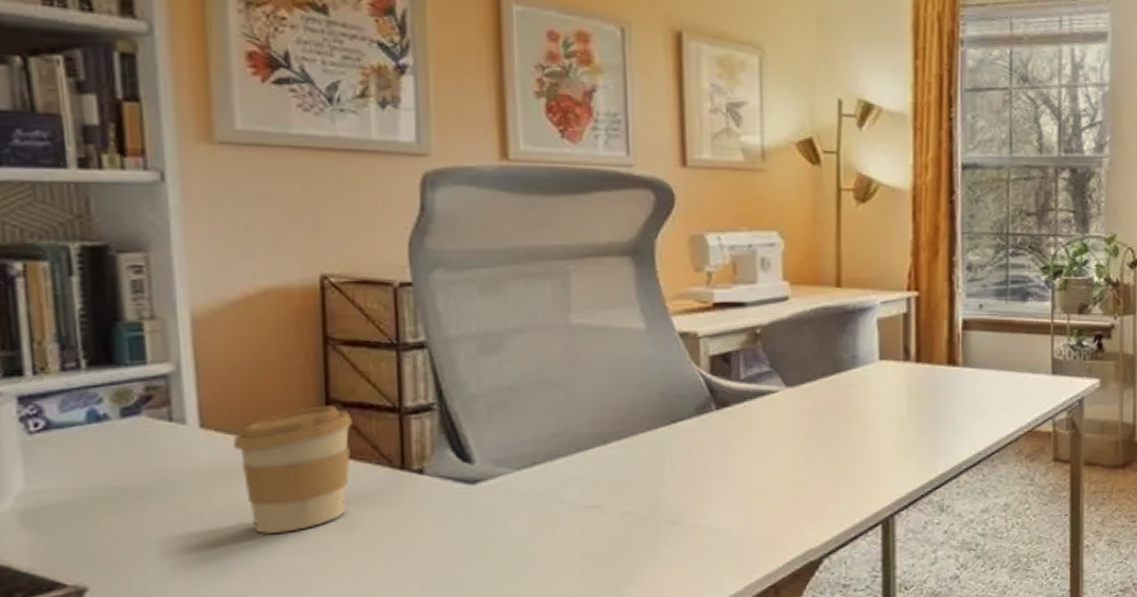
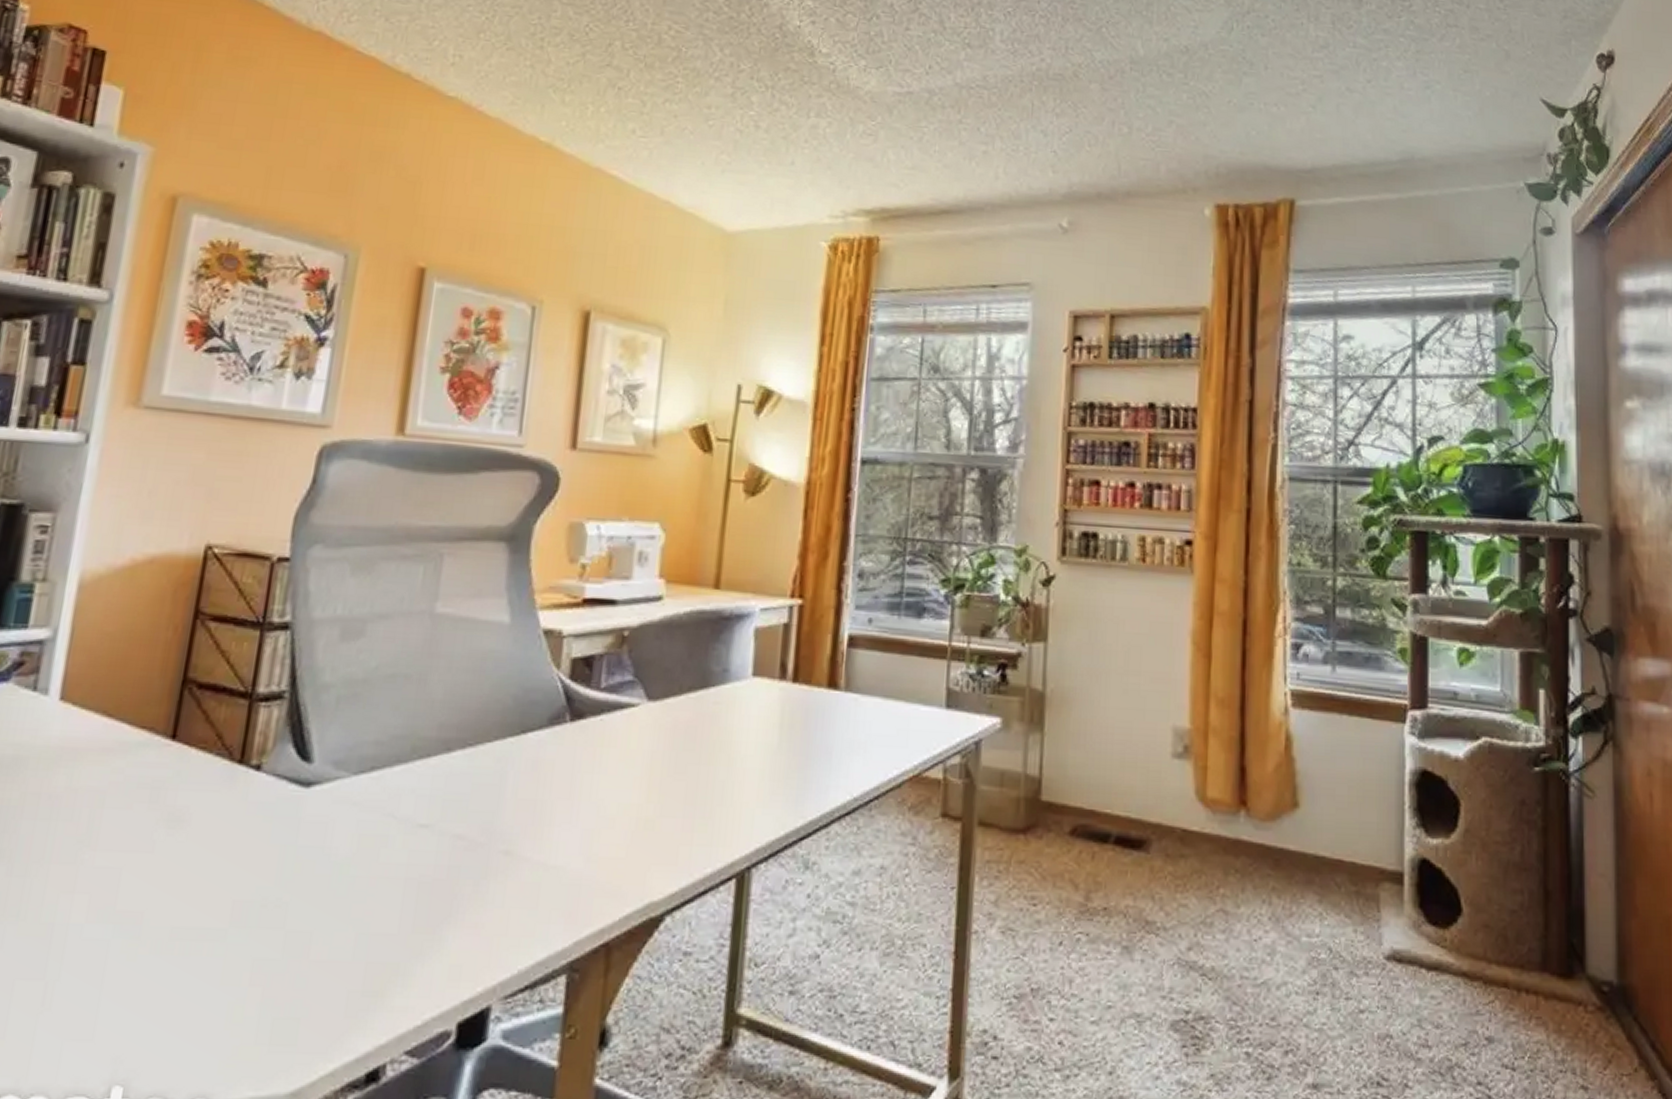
coffee cup: present [232,405,352,535] -> none [84,685,204,827]

